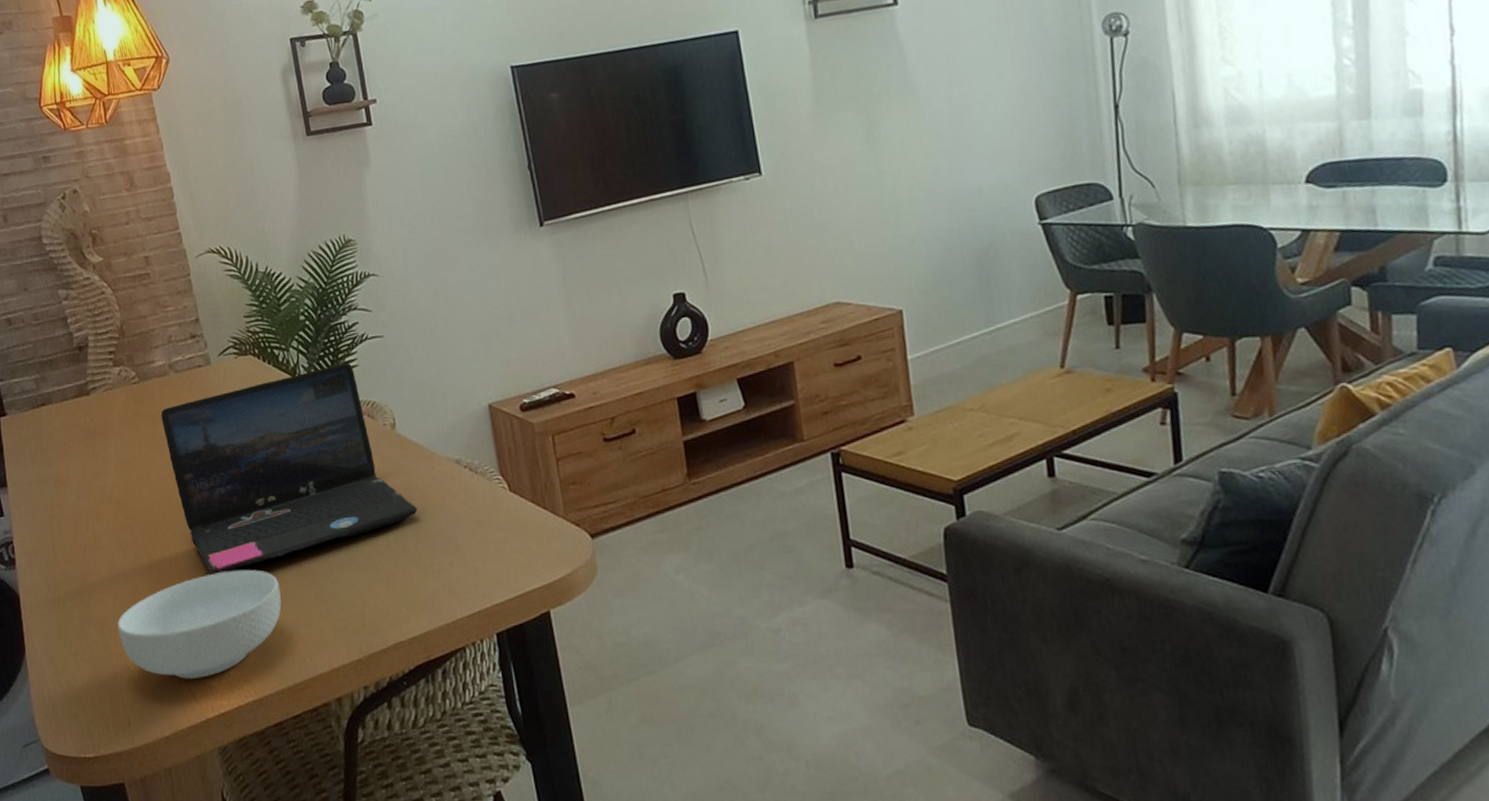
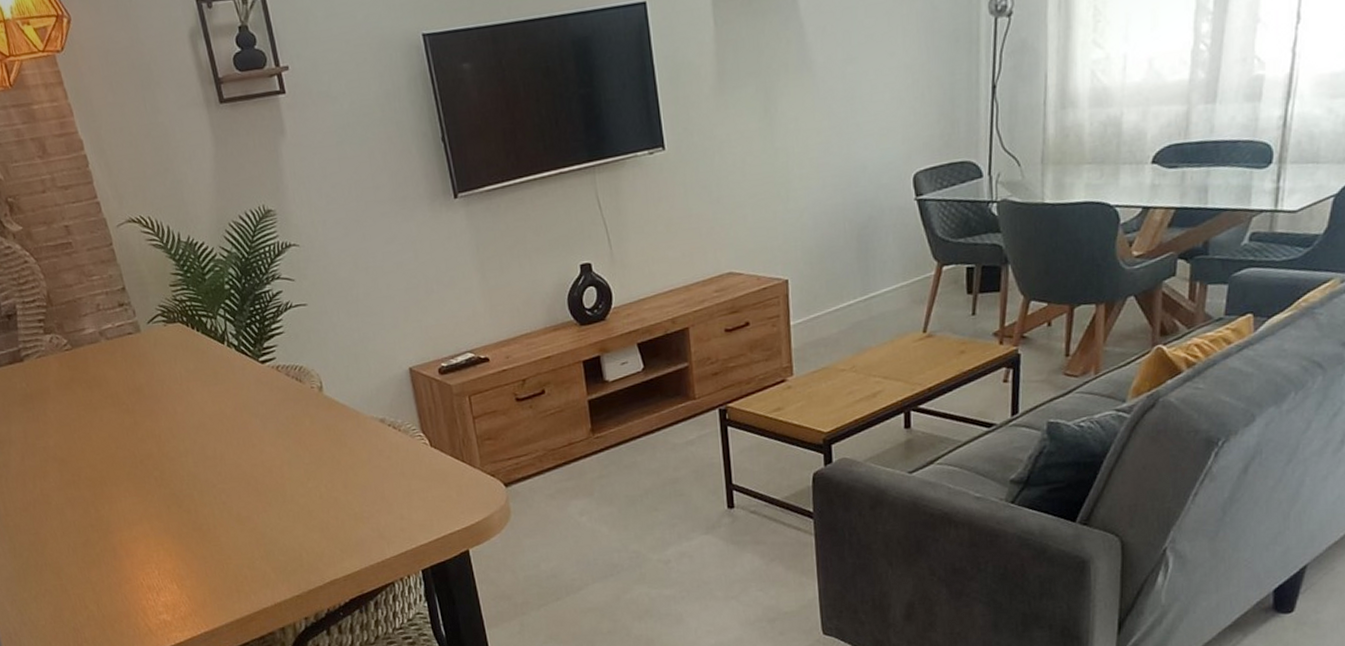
cereal bowl: present [117,569,282,679] -> none [72,519,225,616]
laptop: present [161,362,418,575] -> none [96,329,347,525]

